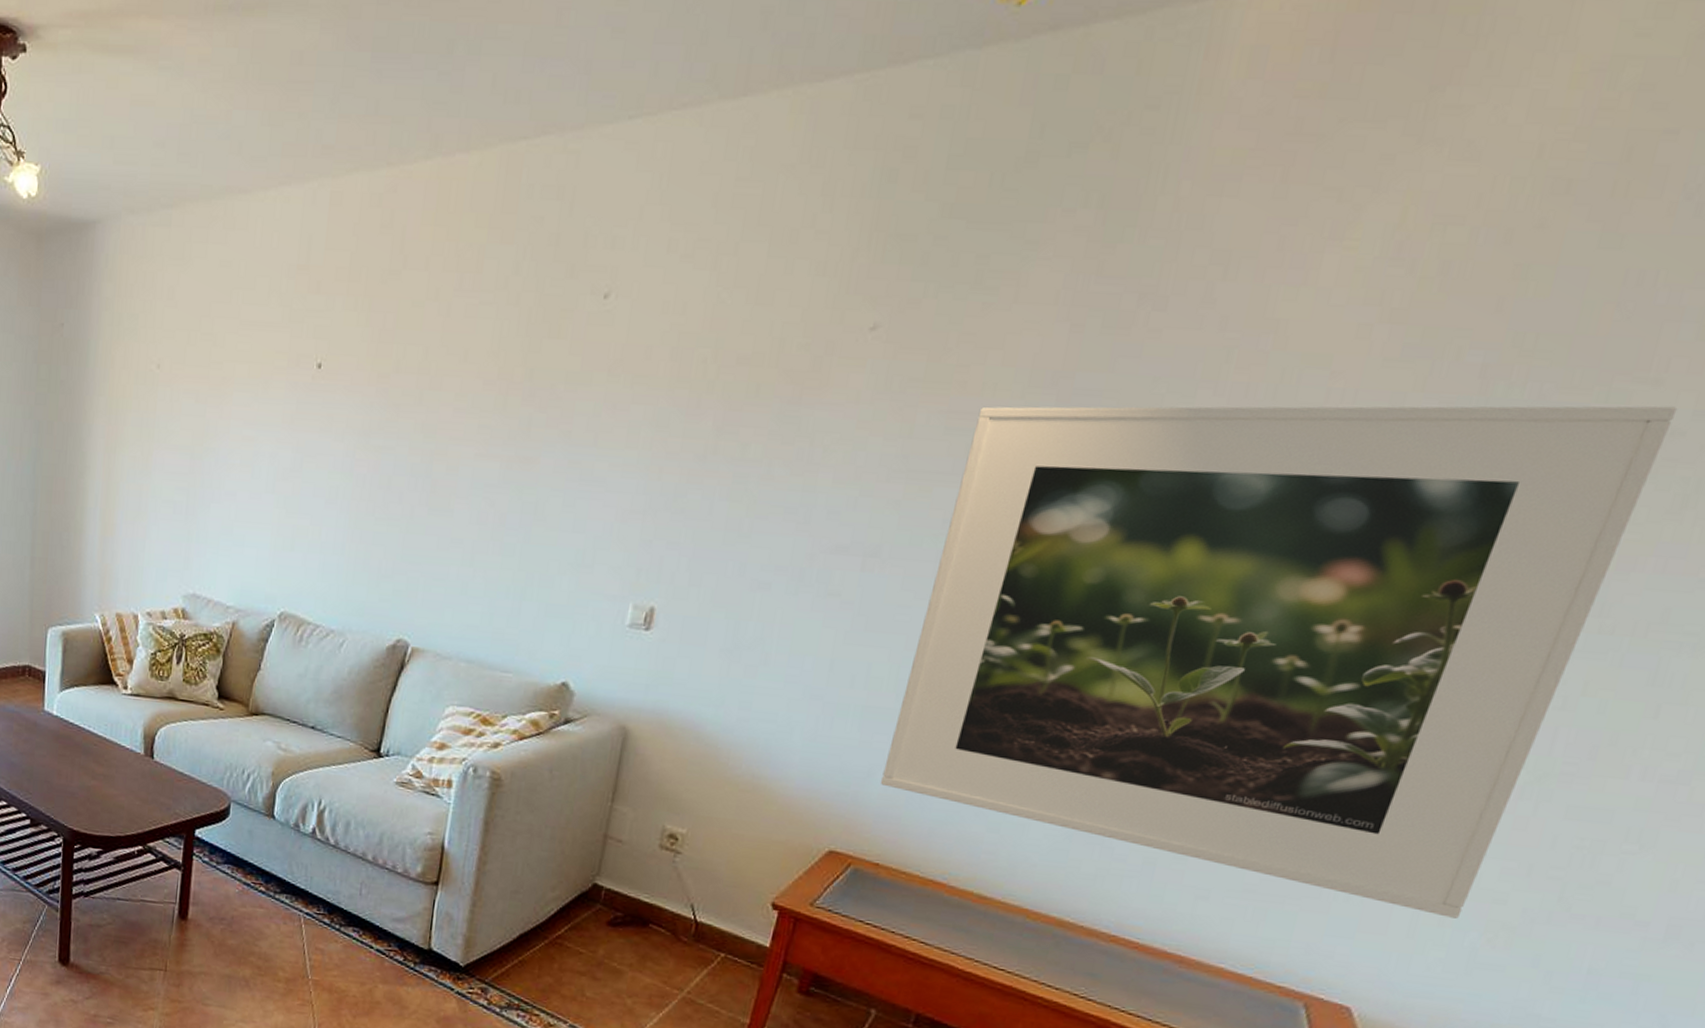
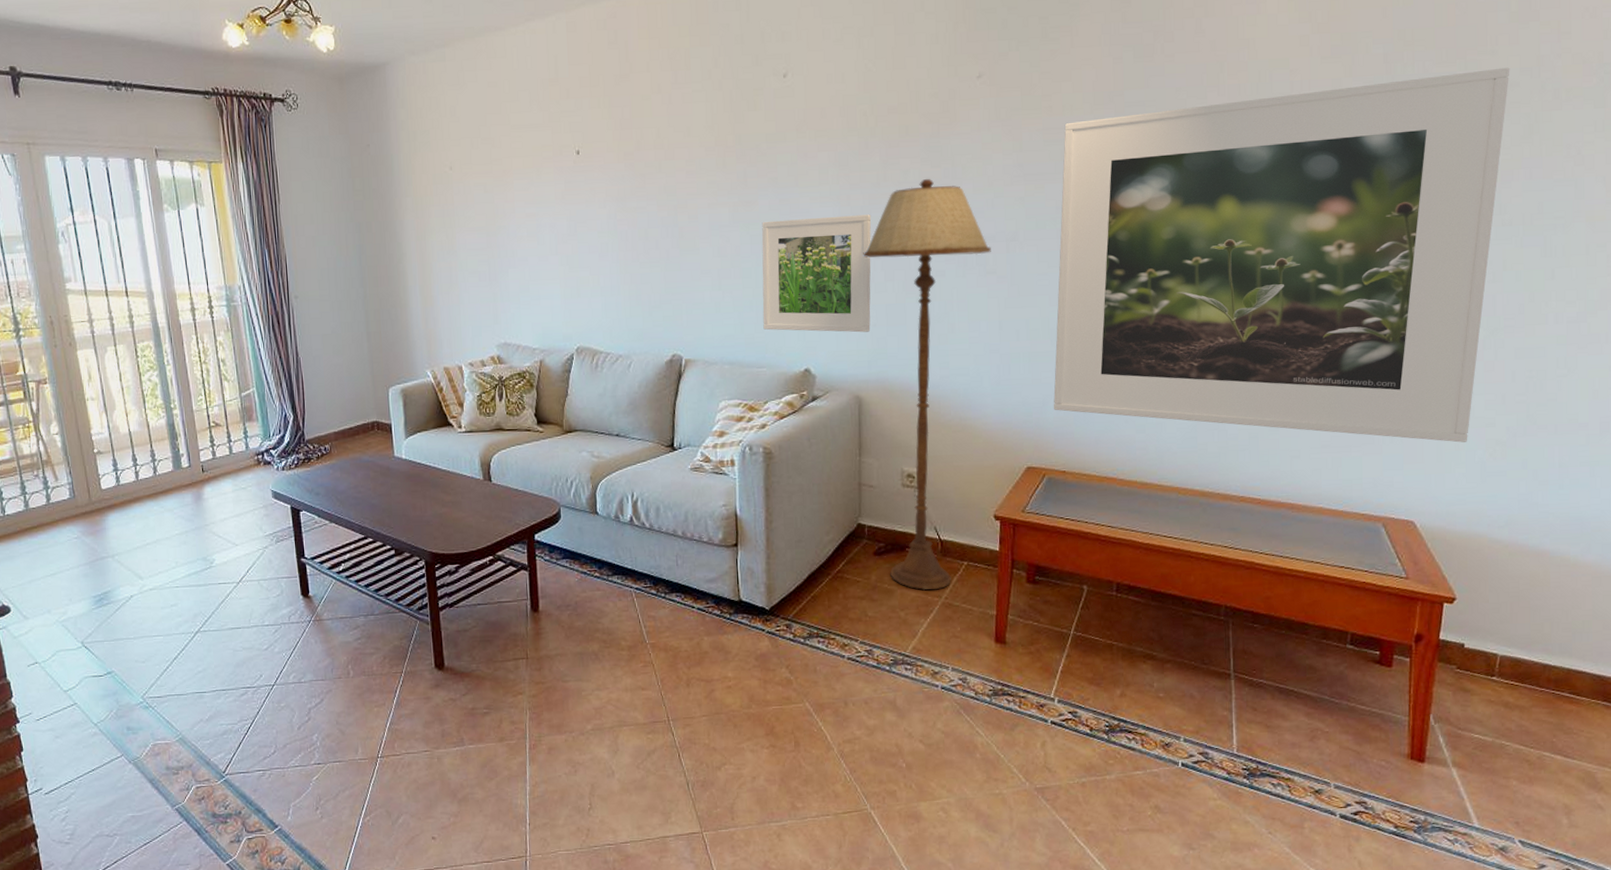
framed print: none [518,486,687,648] -> present [762,214,872,333]
floor lamp: none [623,457,841,981] -> present [863,178,991,591]

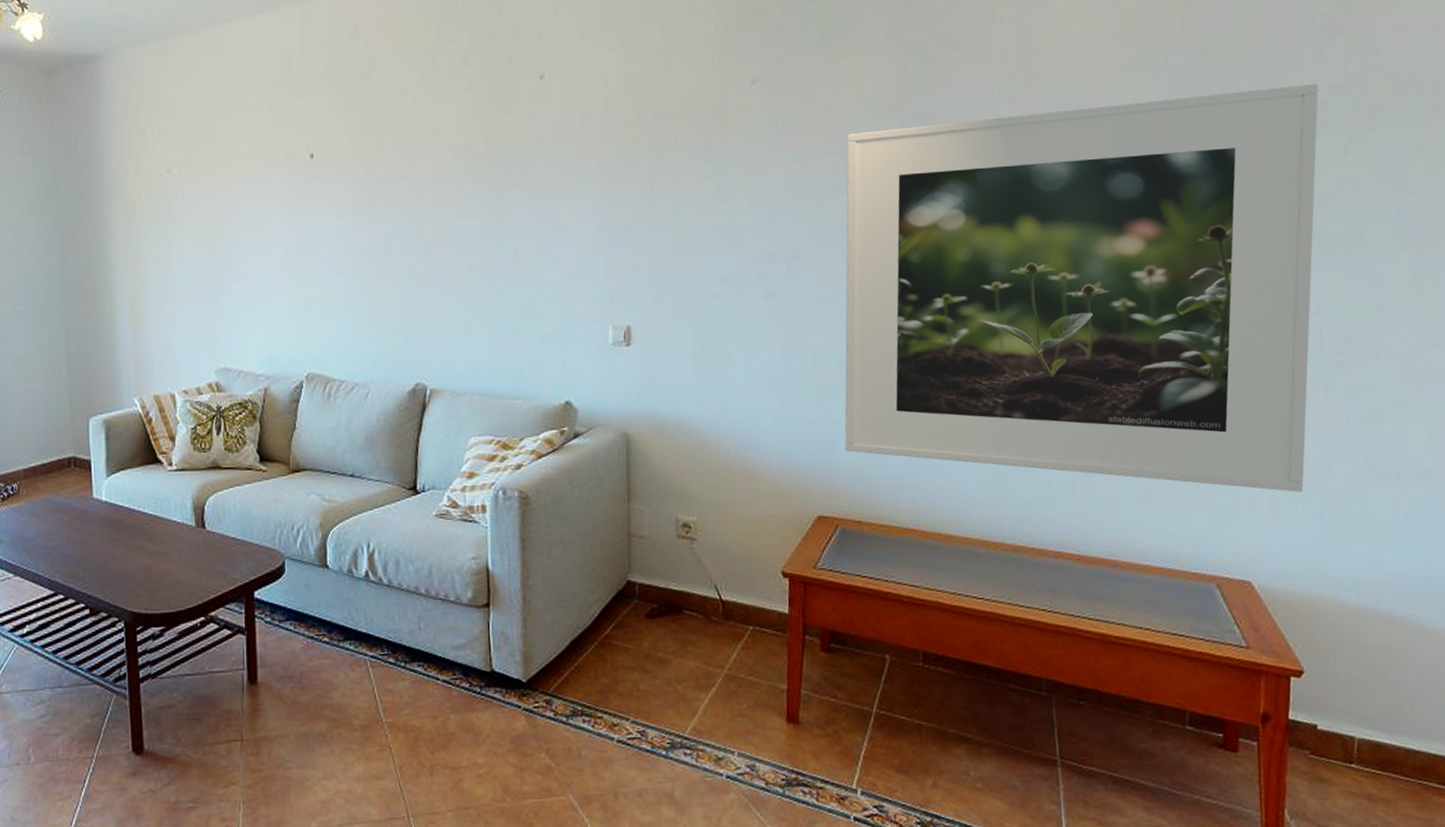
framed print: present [762,214,872,333] -> none [516,229,639,361]
floor lamp: present [863,178,991,591] -> none [629,191,771,660]

